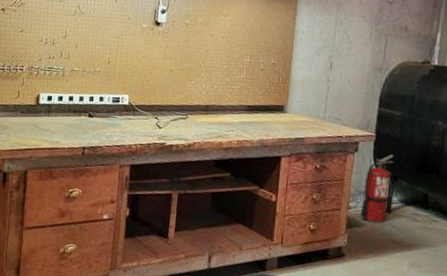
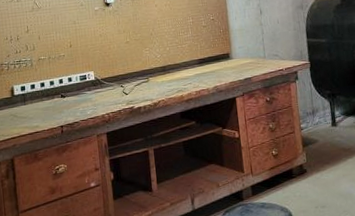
fire extinguisher: present [360,154,394,223] -> none [309,76,334,137]

